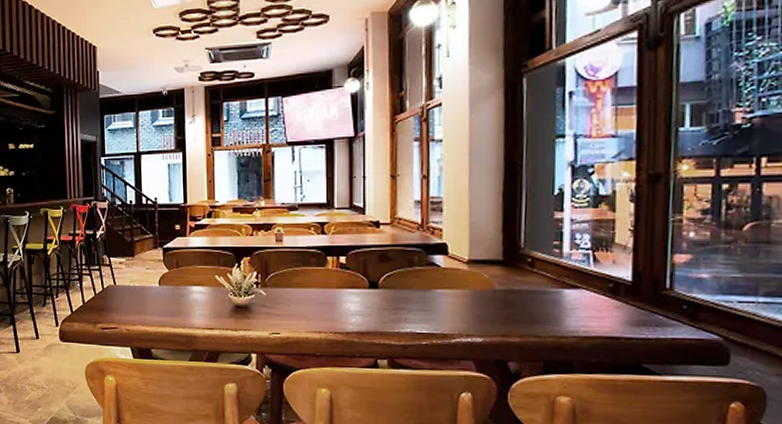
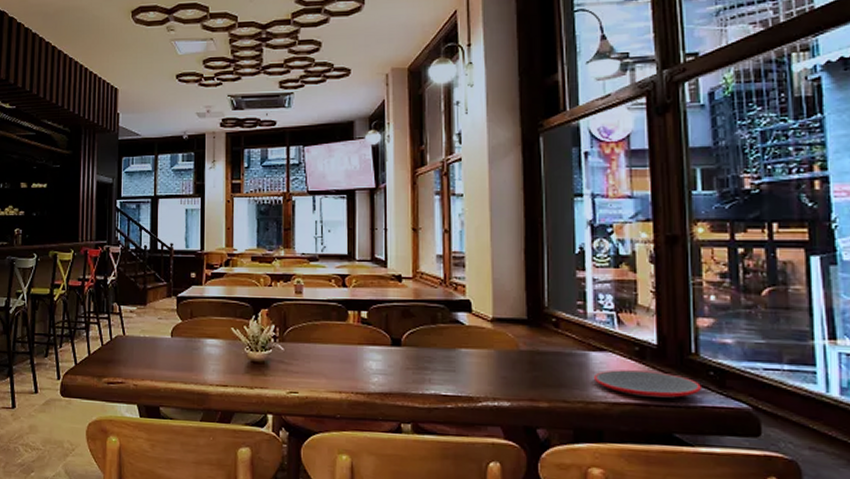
plate: none [565,306,673,331] -> present [593,370,701,398]

